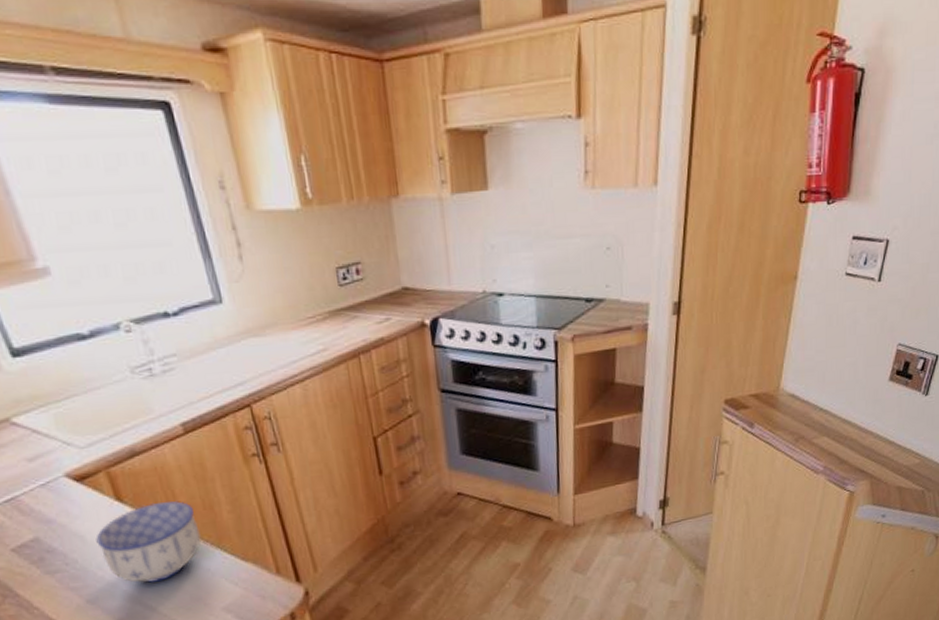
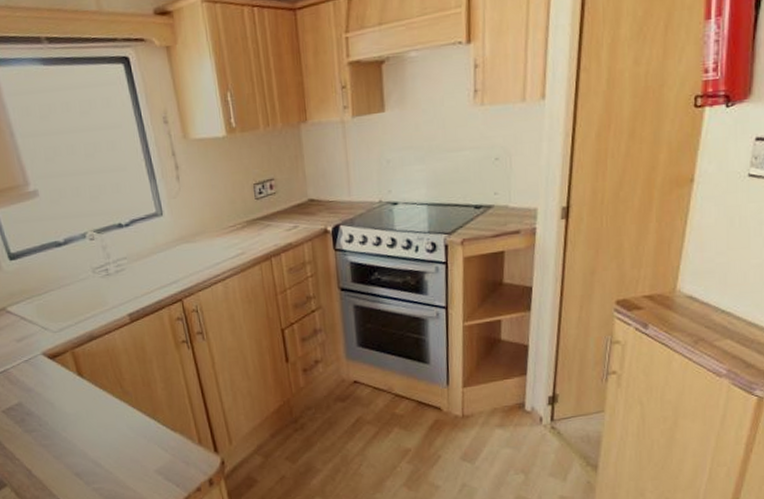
bowl: present [96,500,201,583] -> none [62,377,140,445]

